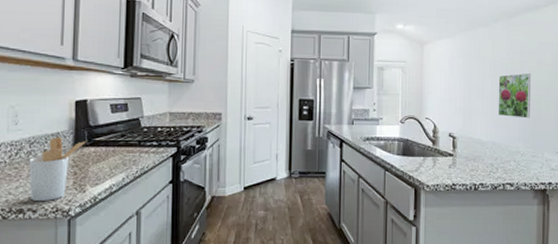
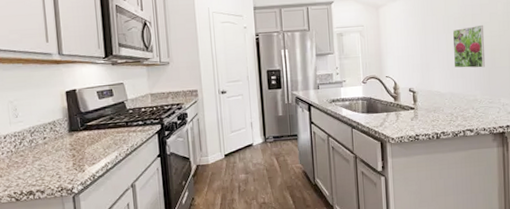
utensil holder: present [29,137,87,202] -> none [32,125,80,184]

